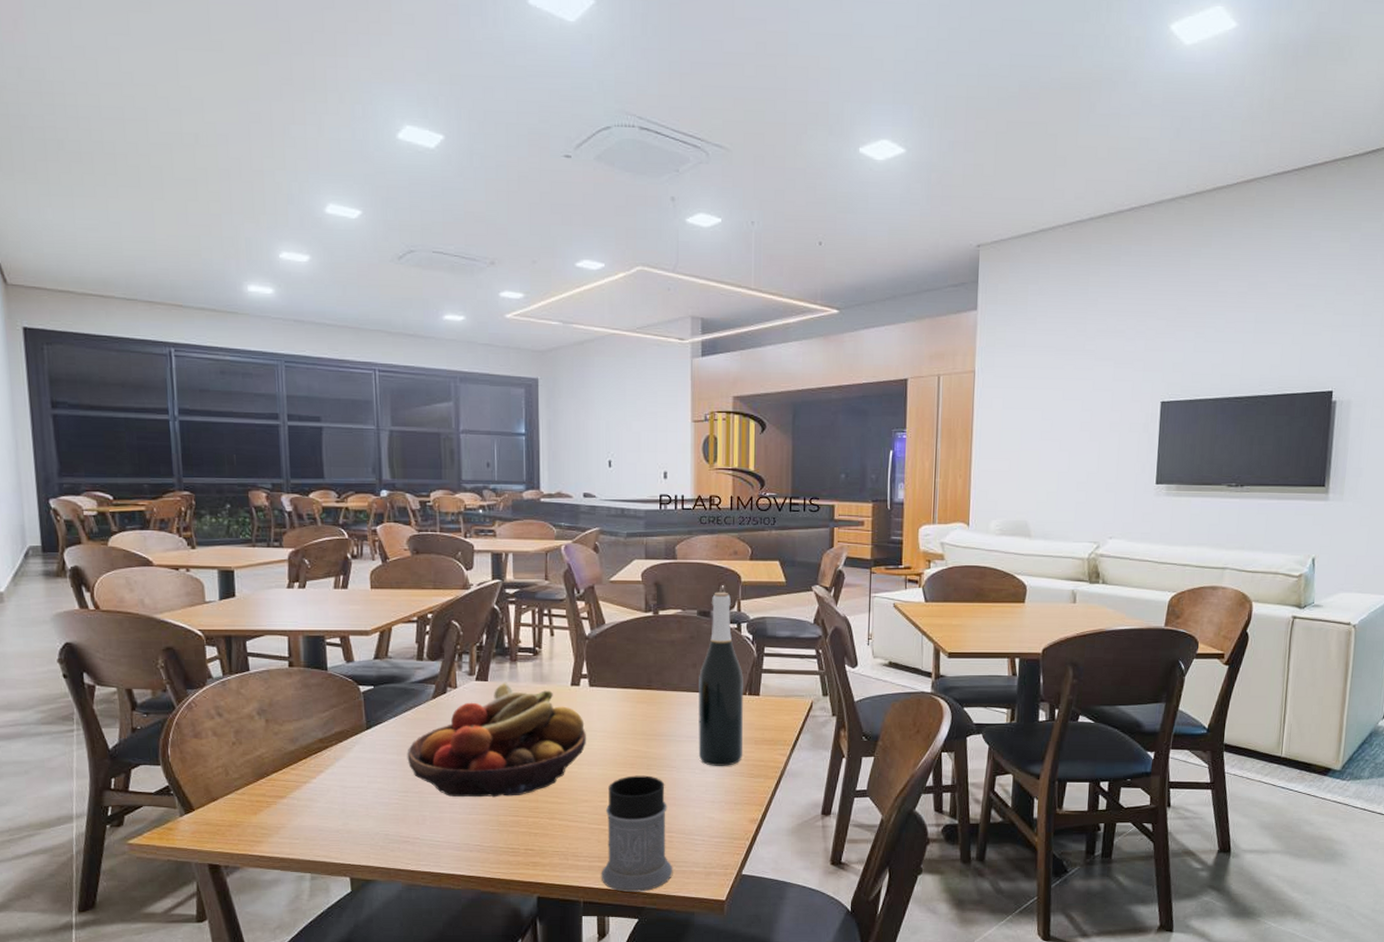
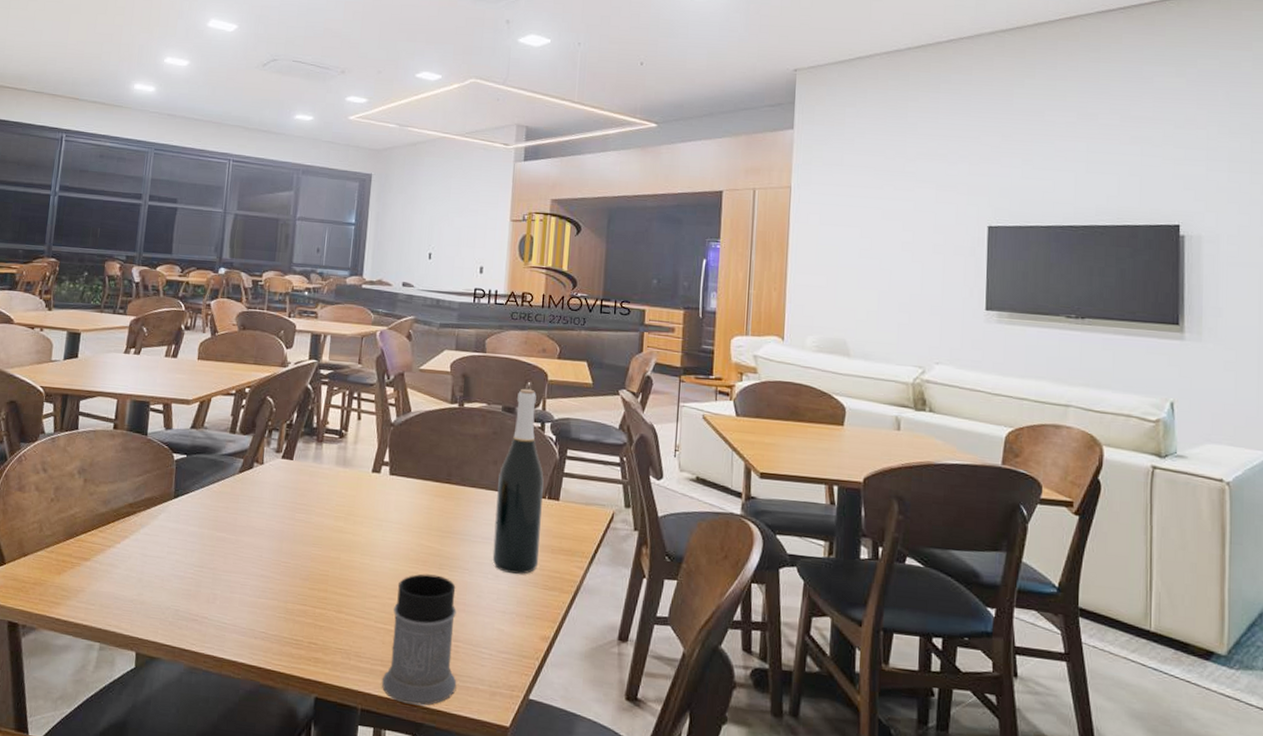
fruit bowl: present [407,682,586,798] -> none [207,462,382,584]

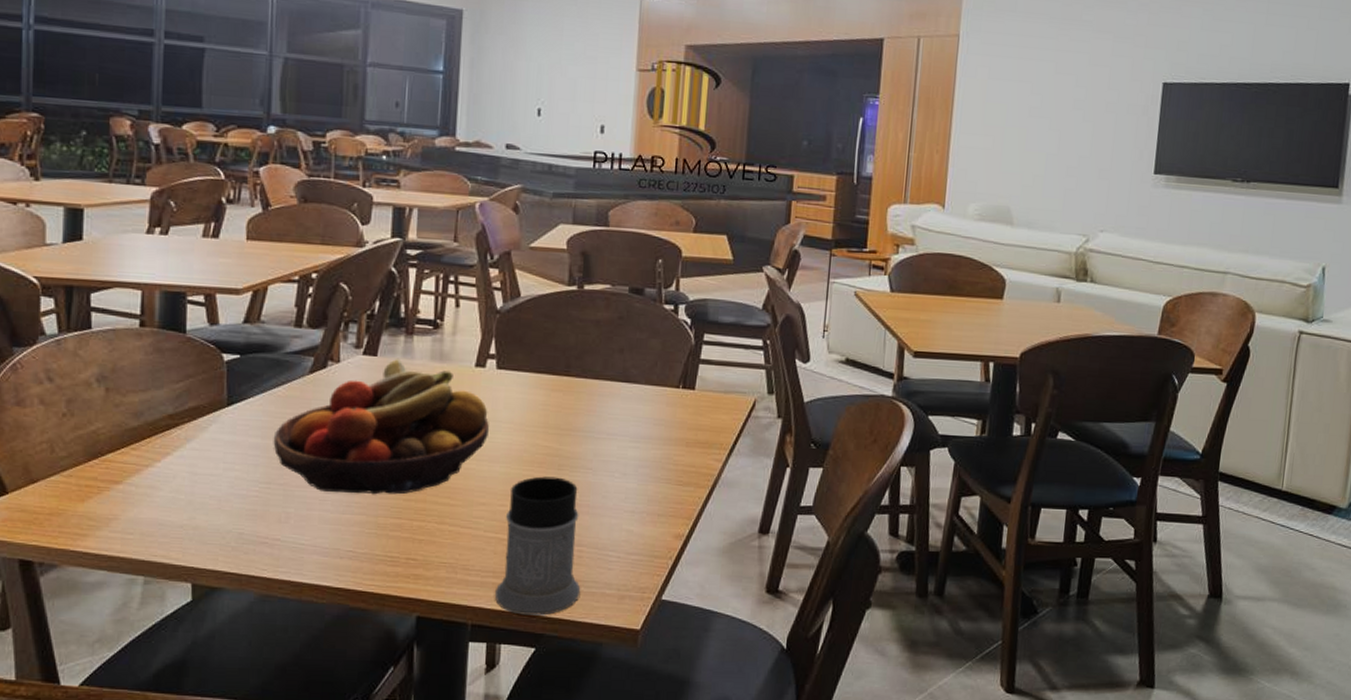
fruit bowl: none [207,462,382,584] -> present [273,358,489,495]
wine bottle: present [492,388,544,574] -> none [619,266,678,471]

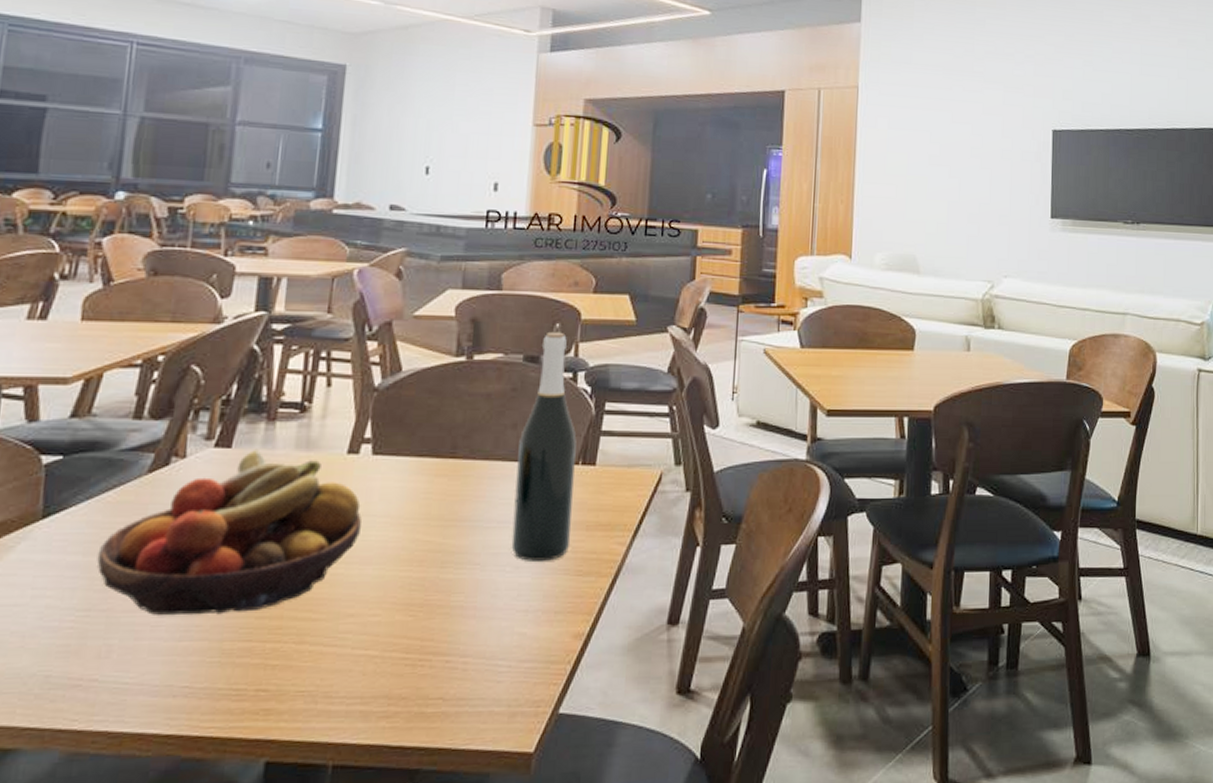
mug: present [494,476,581,616] -> none [361,576,465,748]
wine bottle: none [619,266,678,471] -> present [511,331,577,561]

